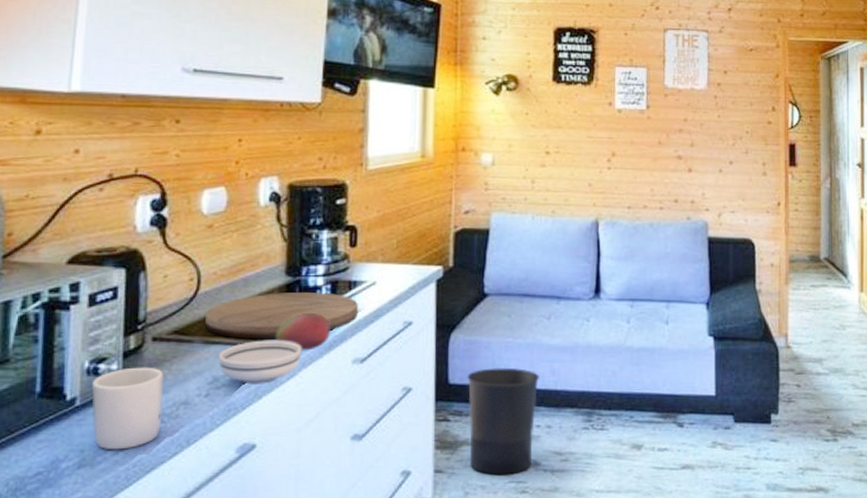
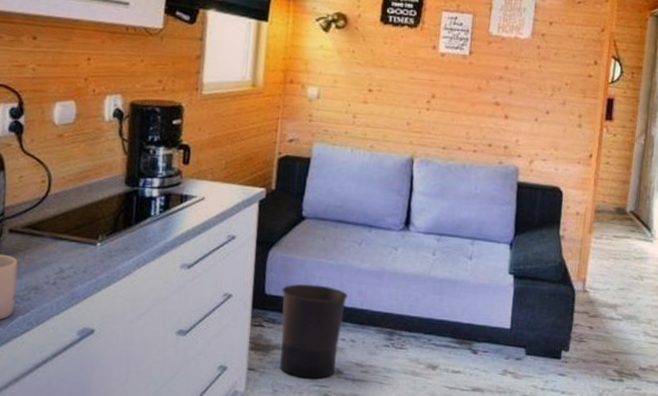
cutting board: present [205,292,359,340] -> none [54,200,189,241]
bowl: present [219,339,302,386] -> none [65,240,137,279]
fruit: present [276,312,331,351] -> none [115,219,163,254]

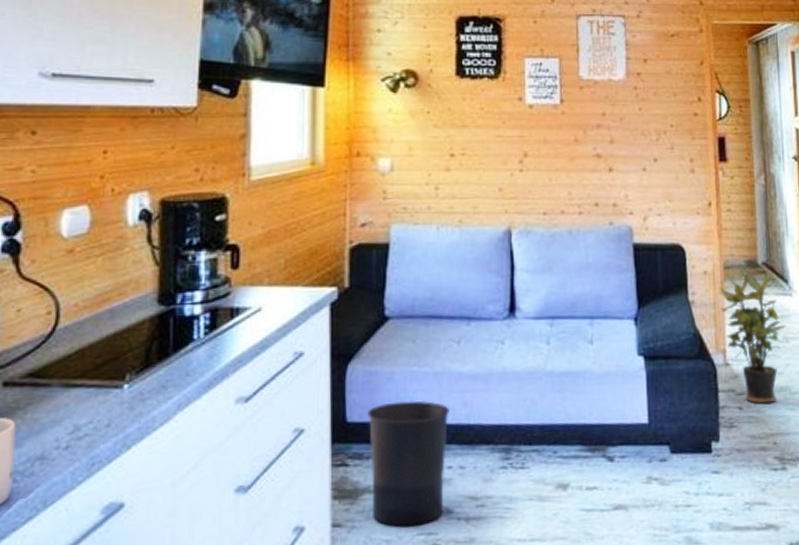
potted plant: none [587,215,643,327] -> present [720,269,787,405]

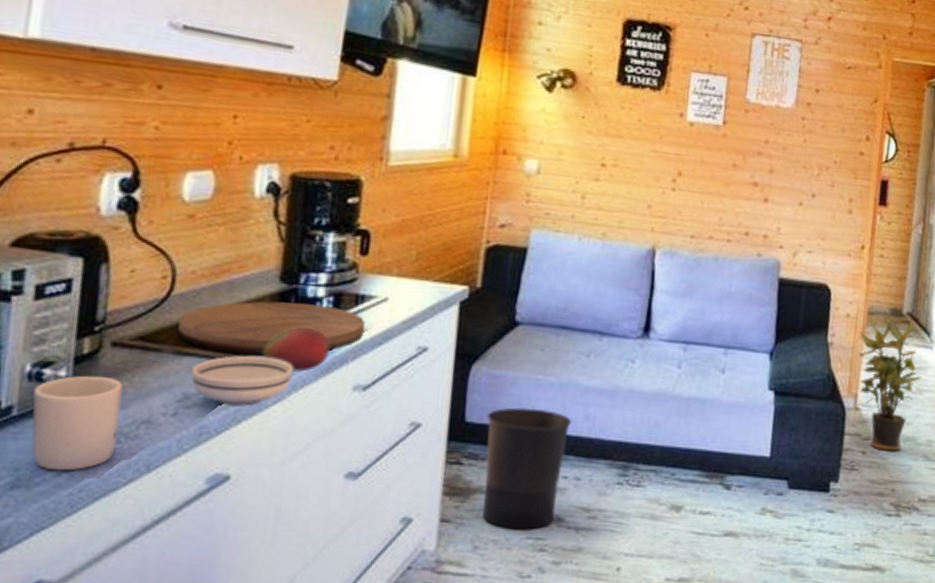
cutting board: none [65,322,243,380] -> present [177,301,365,356]
bowl: none [81,379,177,434] -> present [191,355,294,408]
fruit: none [147,346,211,391] -> present [263,327,331,372]

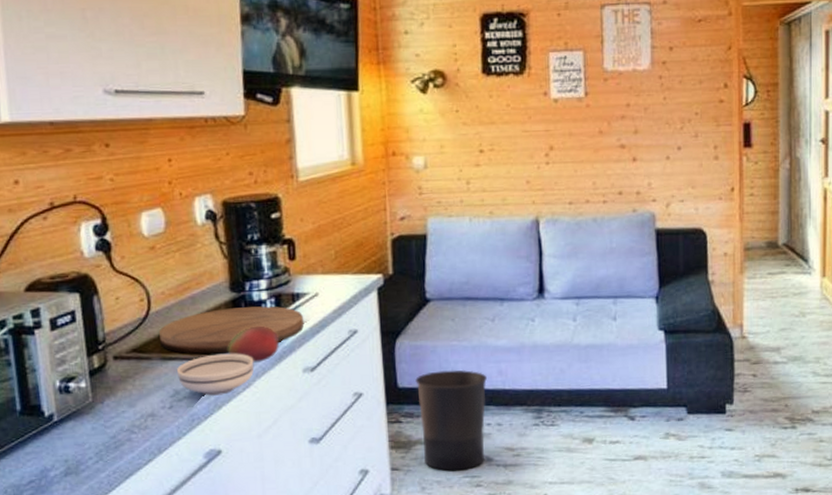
mug: present [31,375,123,471] -> none [65,383,133,460]
potted plant: present [858,317,922,452] -> none [739,250,804,373]

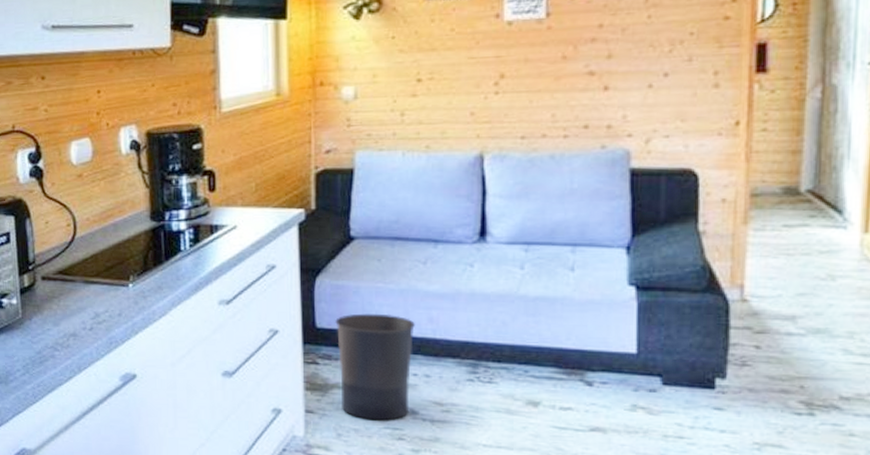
cutting board: present [159,306,305,354] -> none [83,236,222,280]
bowl: present [177,353,255,397] -> none [98,280,171,322]
fruit: present [228,326,280,363] -> none [146,255,197,292]

